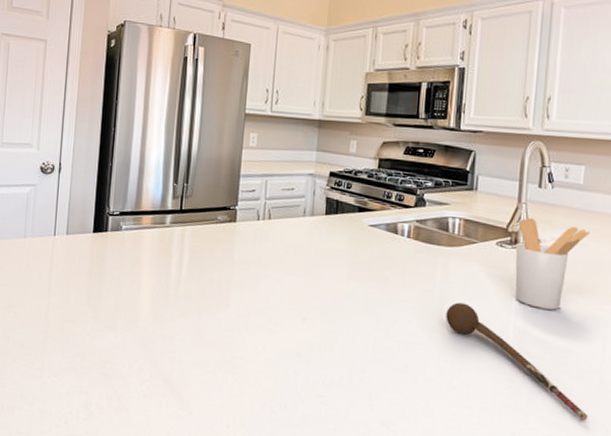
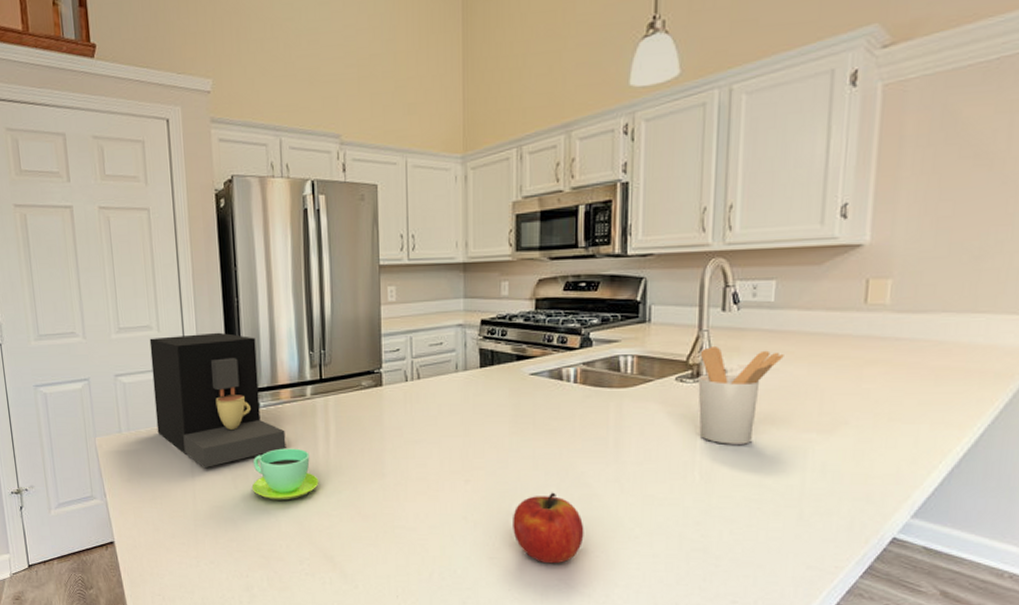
coffee maker: none [22,155,142,282] -> present [149,332,286,467]
cup: none [103,270,168,321] -> present [251,448,319,500]
fruit: none [342,337,408,407] -> present [513,492,584,564]
spoon: present [446,302,588,421] -> none [623,447,787,558]

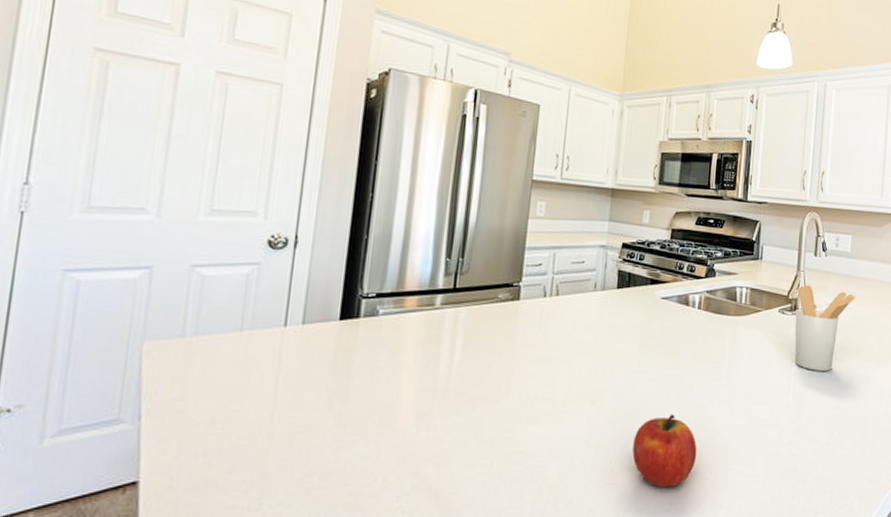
coffee maker: present [149,332,286,467] -> none [237,226,404,383]
cup: present [251,448,319,500] -> none [351,362,435,424]

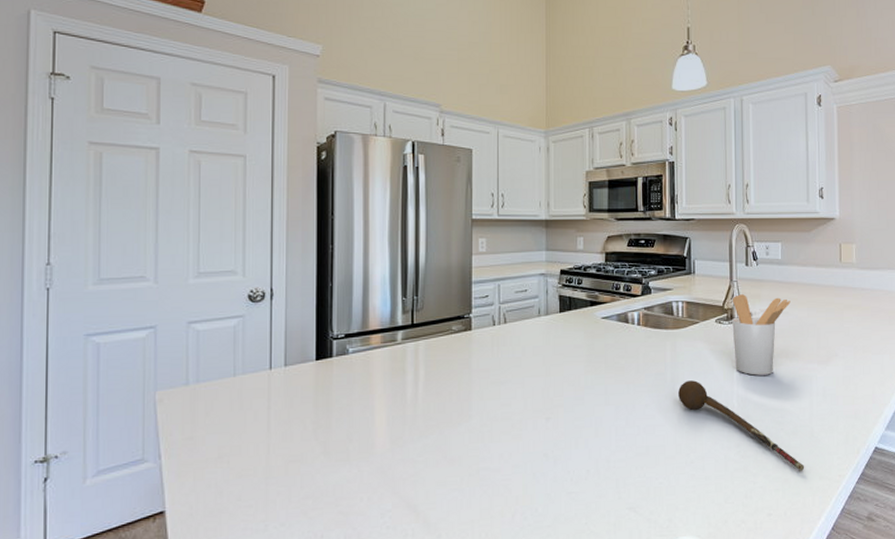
fruit: present [632,414,697,488] -> none [588,425,649,494]
spoon: none [733,371,855,473] -> present [678,380,805,471]

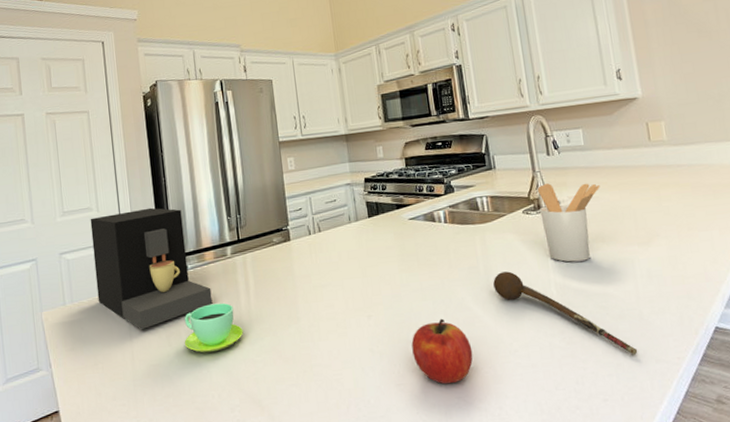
coffee maker: none [232,278,374,419] -> present [90,207,213,329]
cup: none [334,394,406,450] -> present [184,302,243,353]
fruit: none [588,425,649,494] -> present [411,318,473,385]

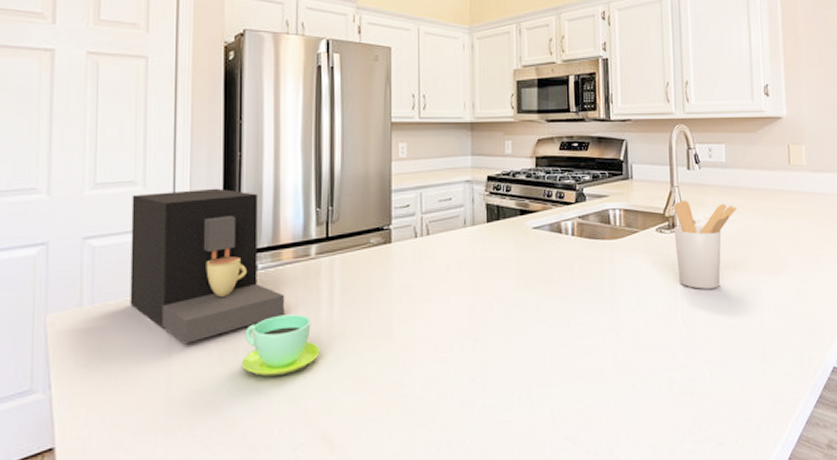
fruit: present [411,318,473,385] -> none [520,345,587,423]
spoon: present [493,271,638,355] -> none [617,295,757,395]

